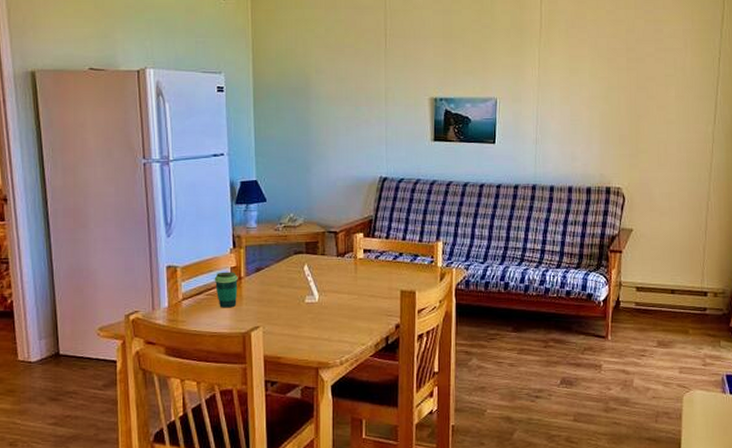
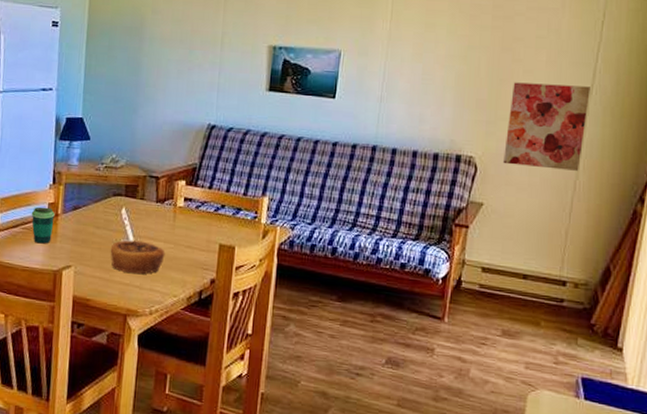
pastry: none [296,295,350,327] -> present [110,240,165,274]
wall art: none [646,117,714,193] -> present [503,82,590,171]

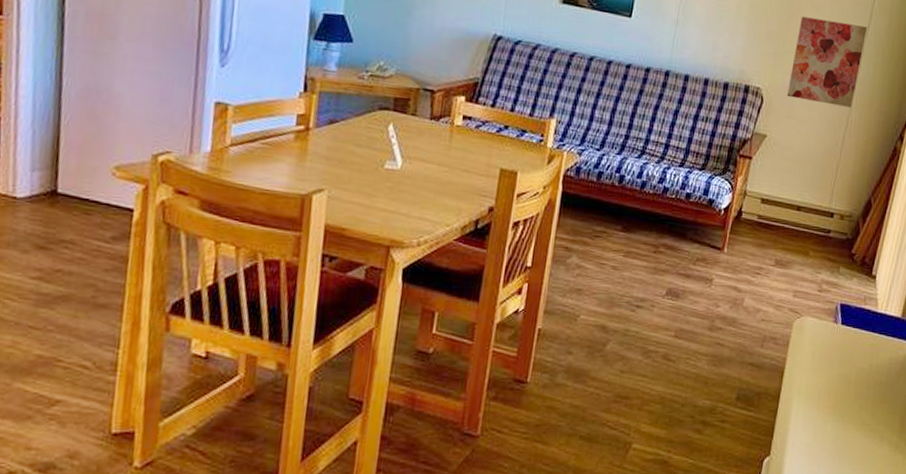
cup: present [31,206,55,244] -> none [274,118,305,163]
pastry: present [110,240,165,274] -> none [372,161,439,200]

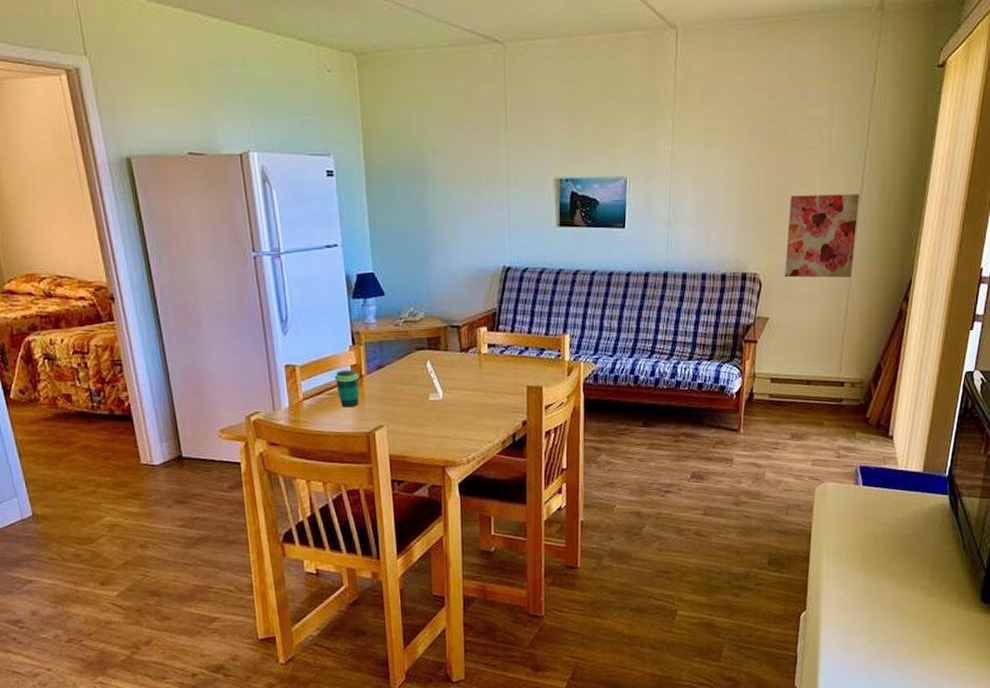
cup: none [274,118,305,163] -> present [334,370,360,407]

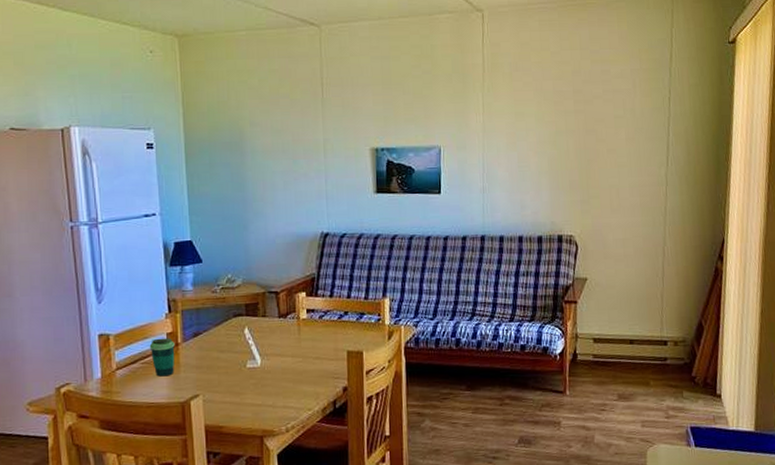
wall art: present [785,194,859,278] -> none [599,159,667,239]

